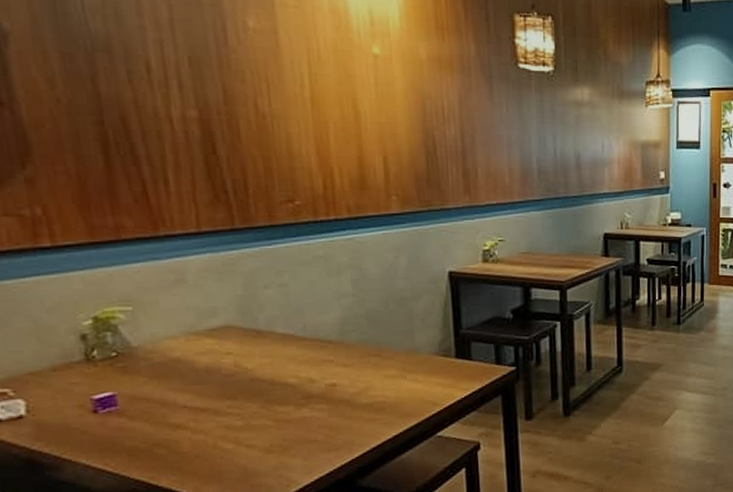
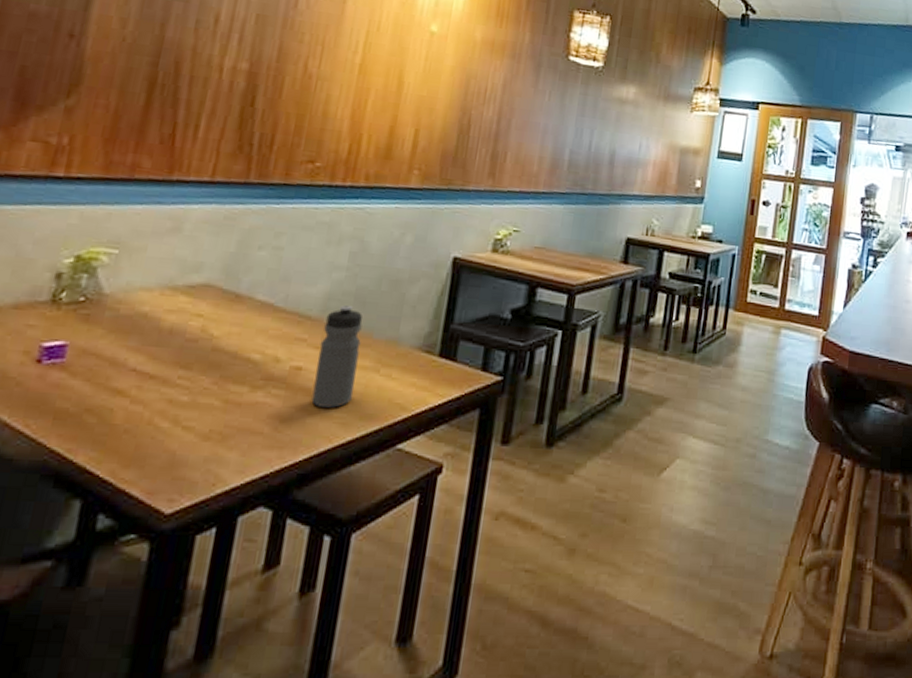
water bottle: none [345,327,389,413] -> present [311,305,363,408]

